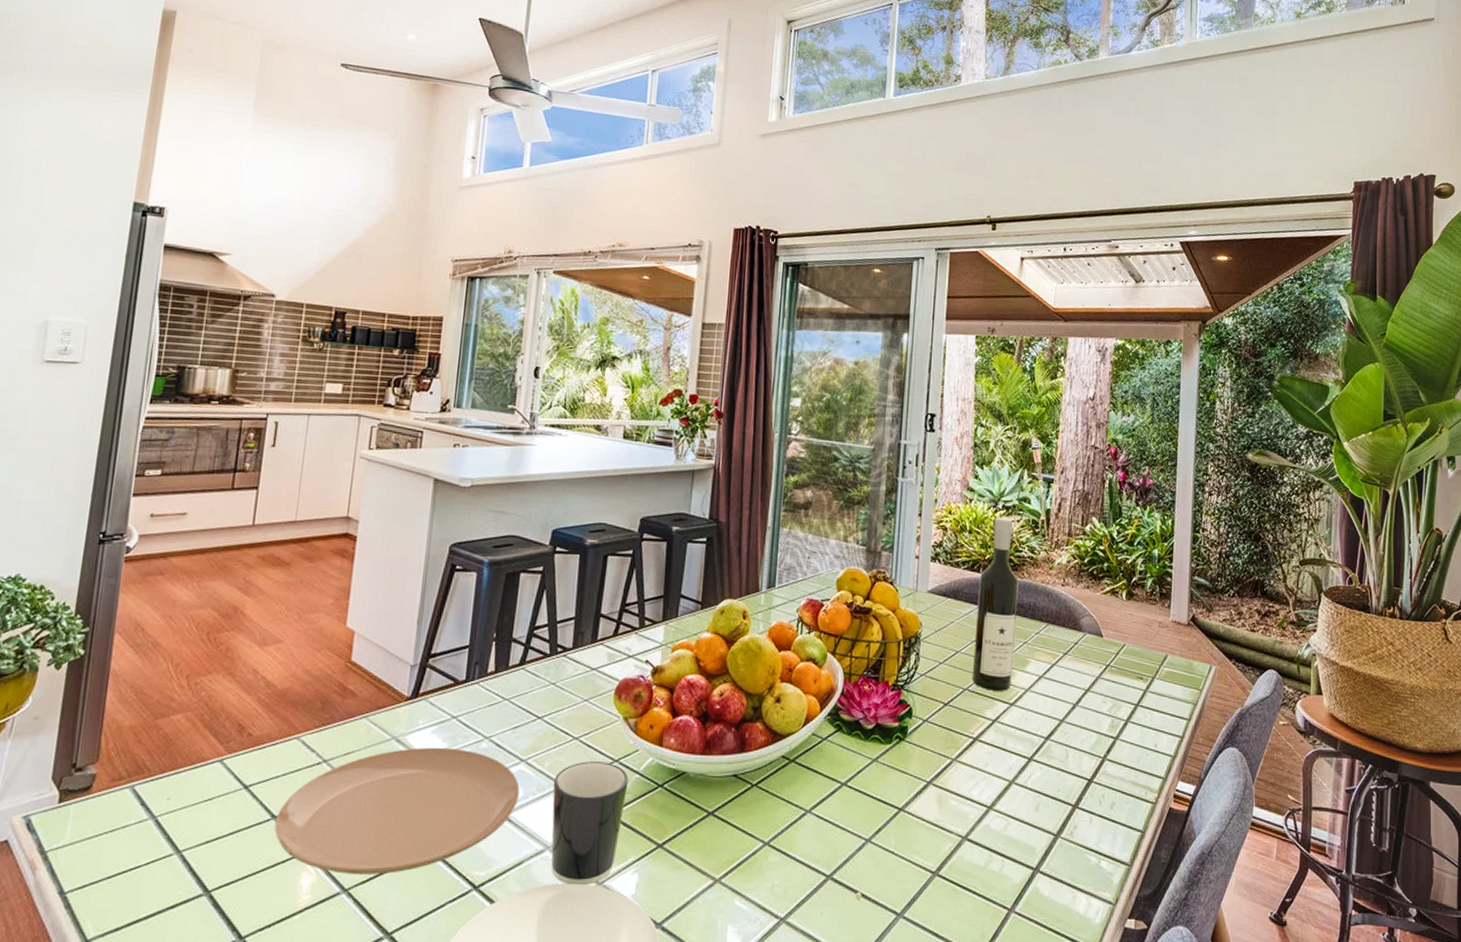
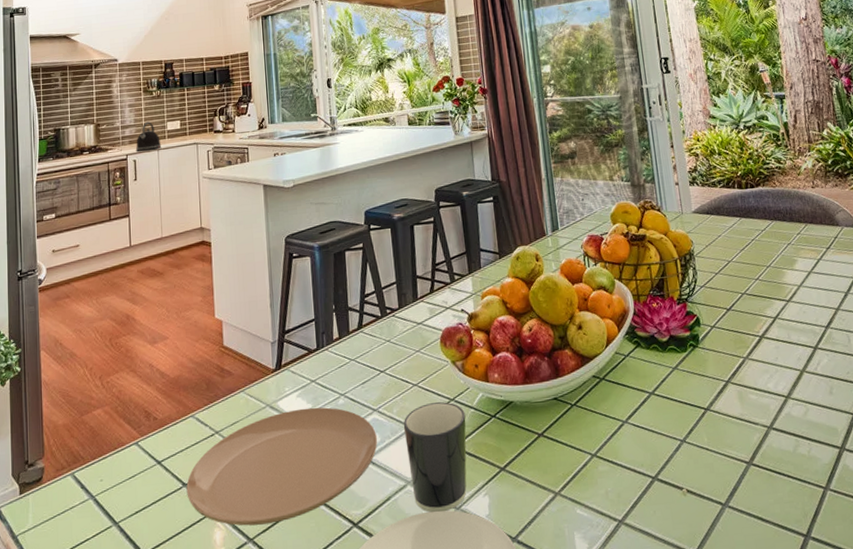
kettle: none [280,378,314,414] -> present [136,121,162,152]
bottle: present [971,517,1019,691] -> none [736,136,784,292]

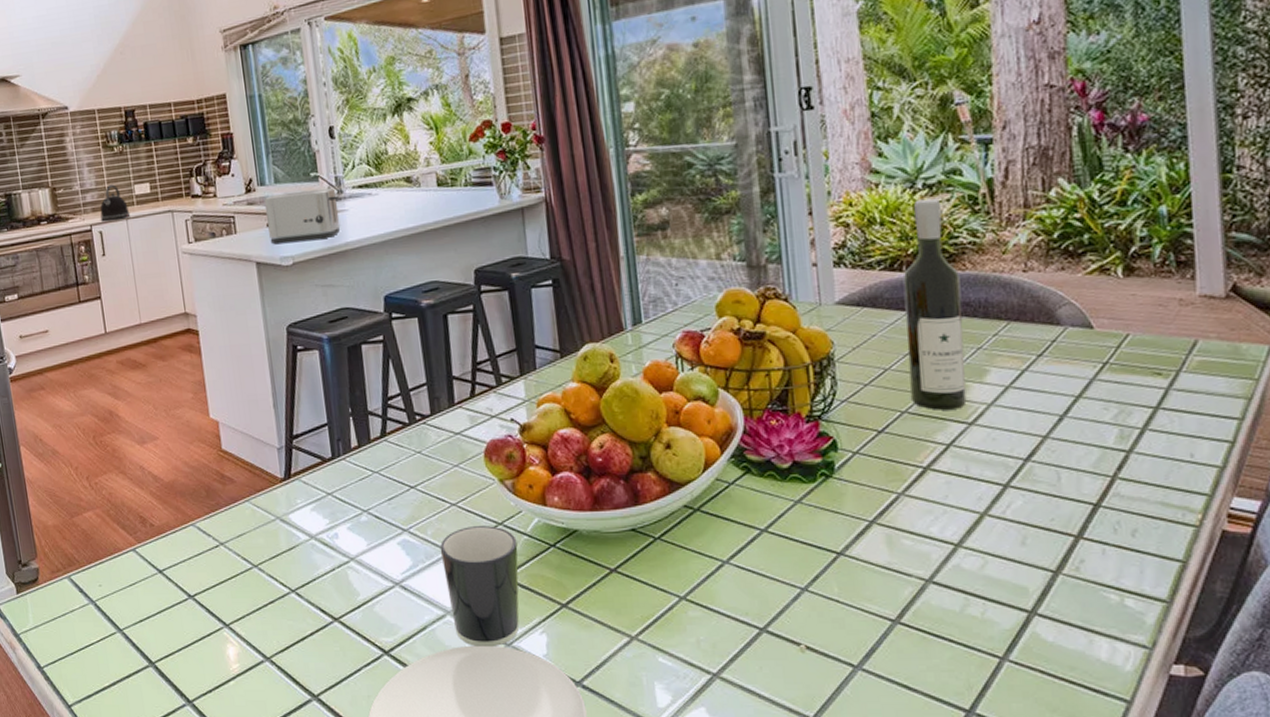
plate: present [186,407,377,526] -> none [192,523,409,644]
toaster: none [273,125,333,171] -> present [263,187,341,245]
bottle: none [736,136,784,292] -> present [903,198,967,410]

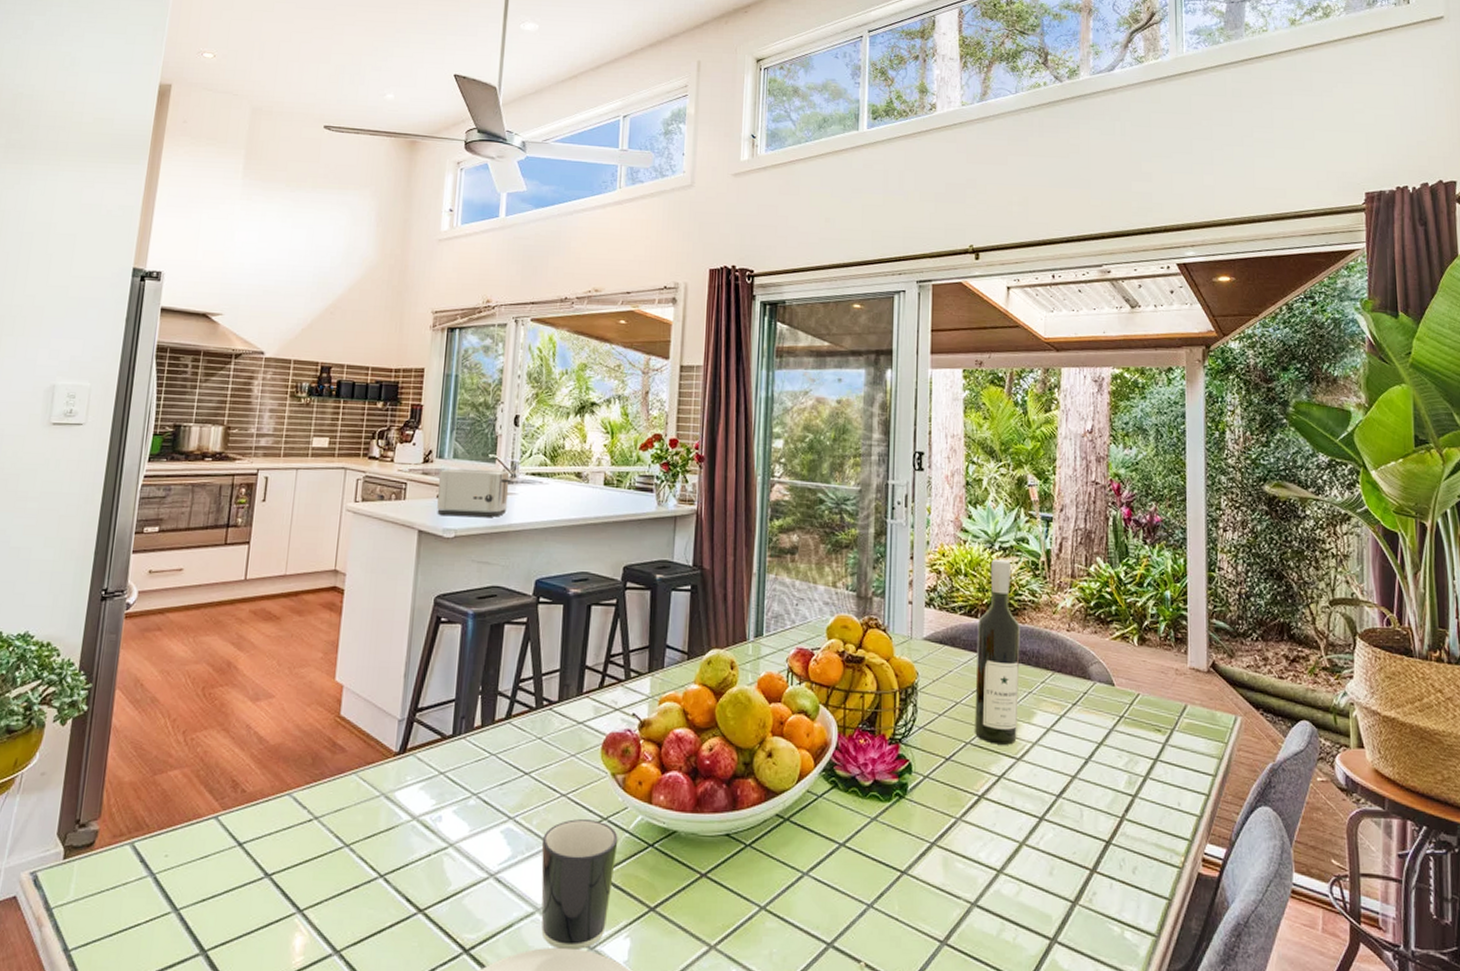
kettle: present [100,184,130,221] -> none [270,433,302,469]

